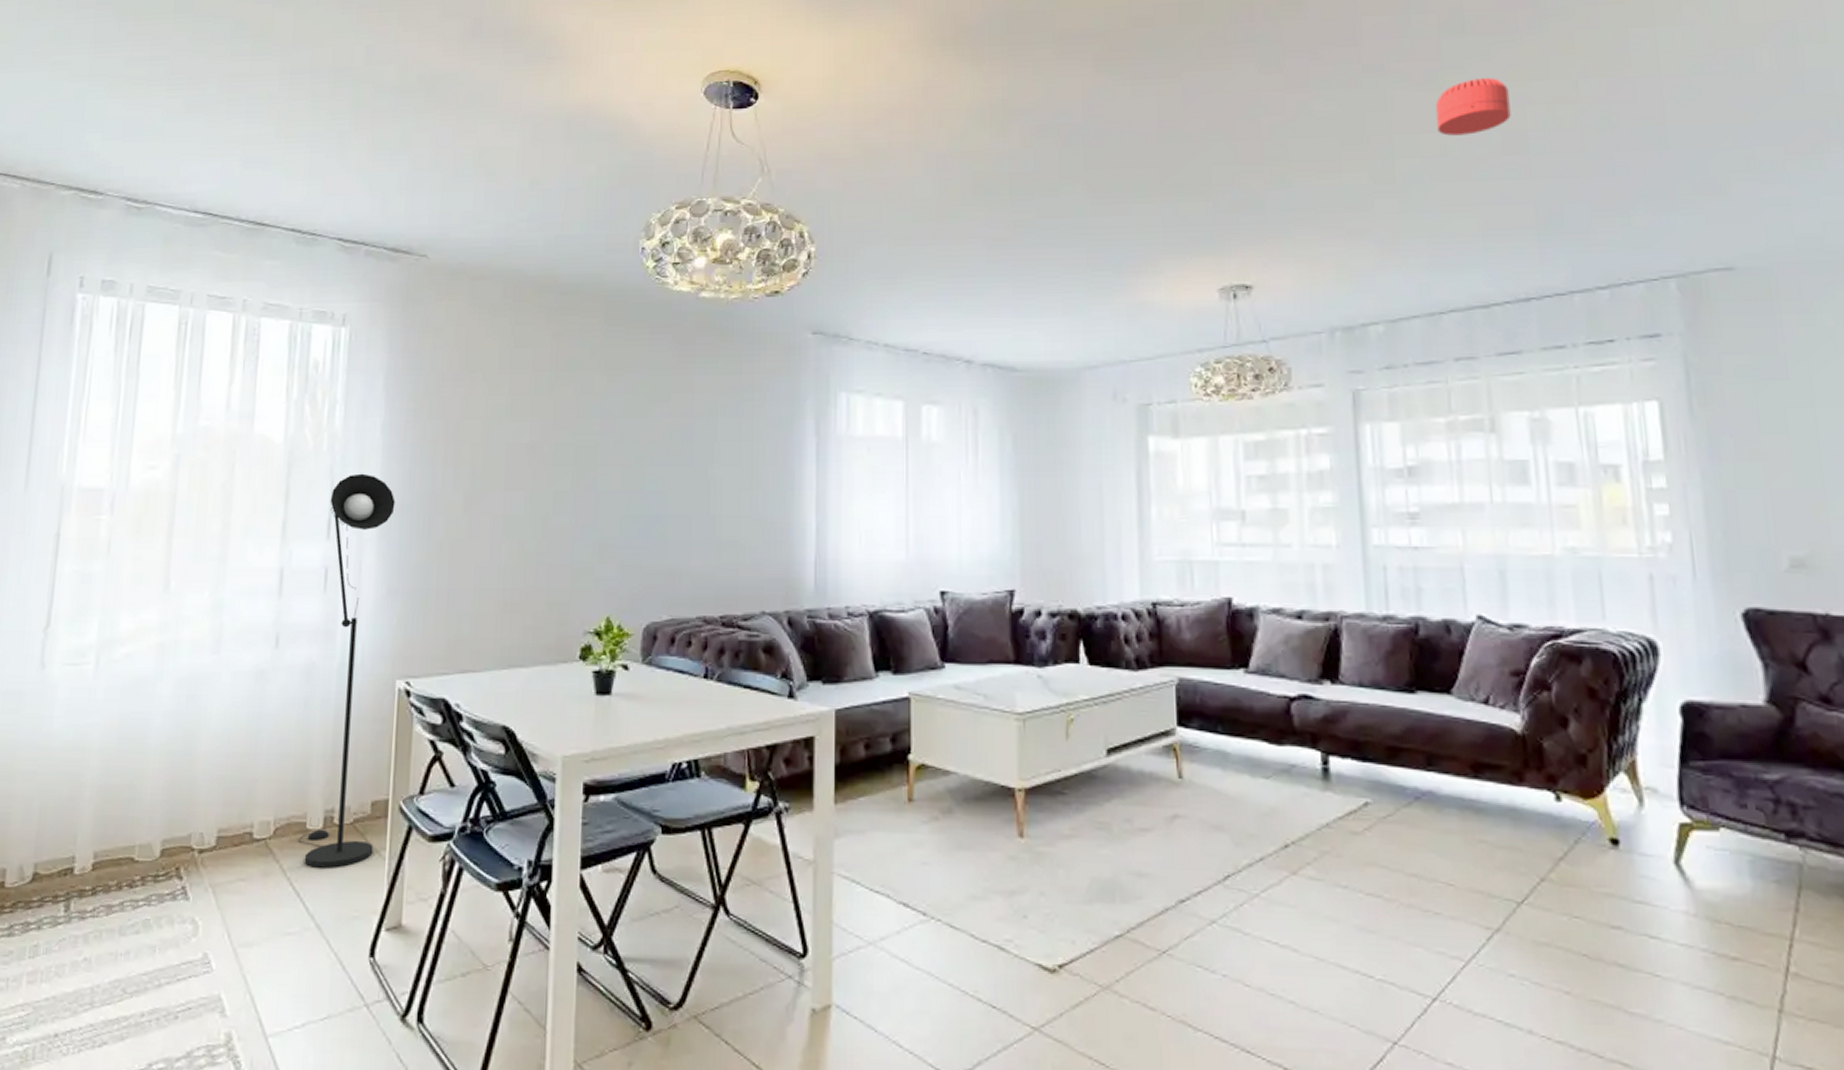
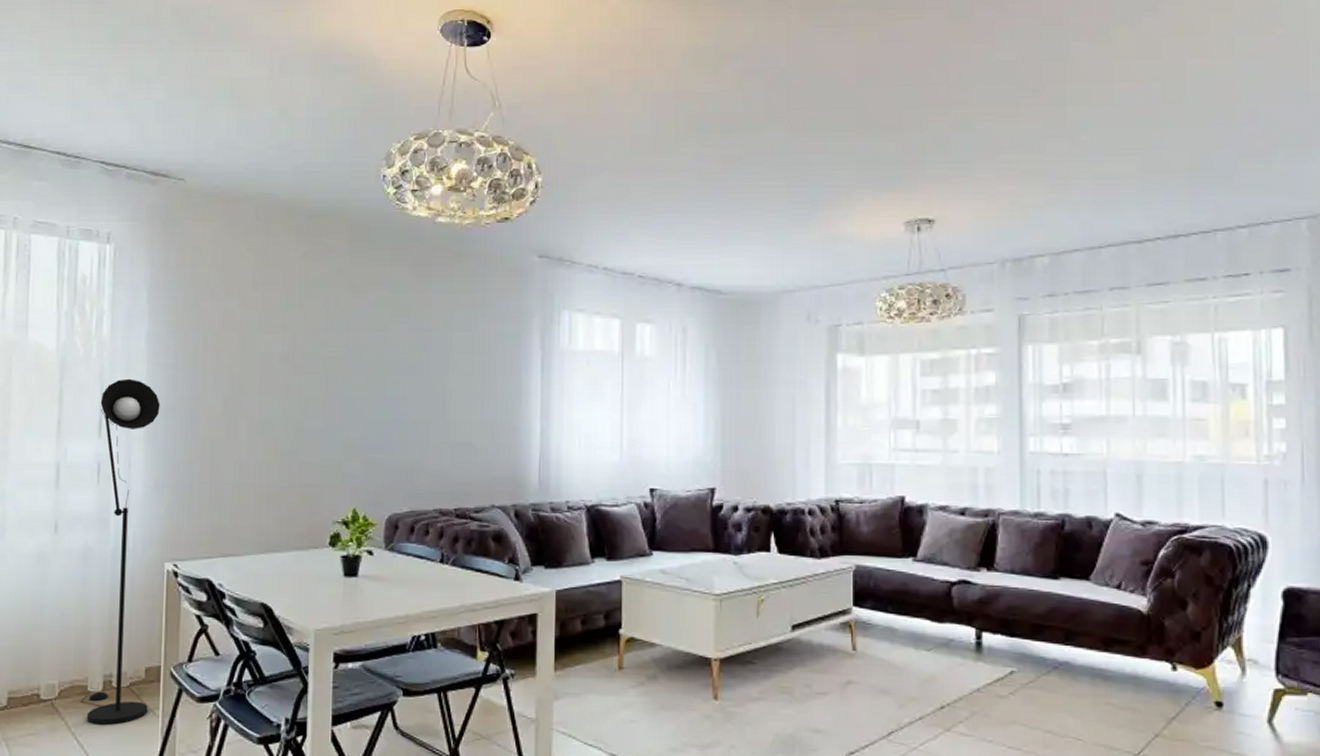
smoke detector: present [1435,78,1511,136] -> none [1106,32,1173,86]

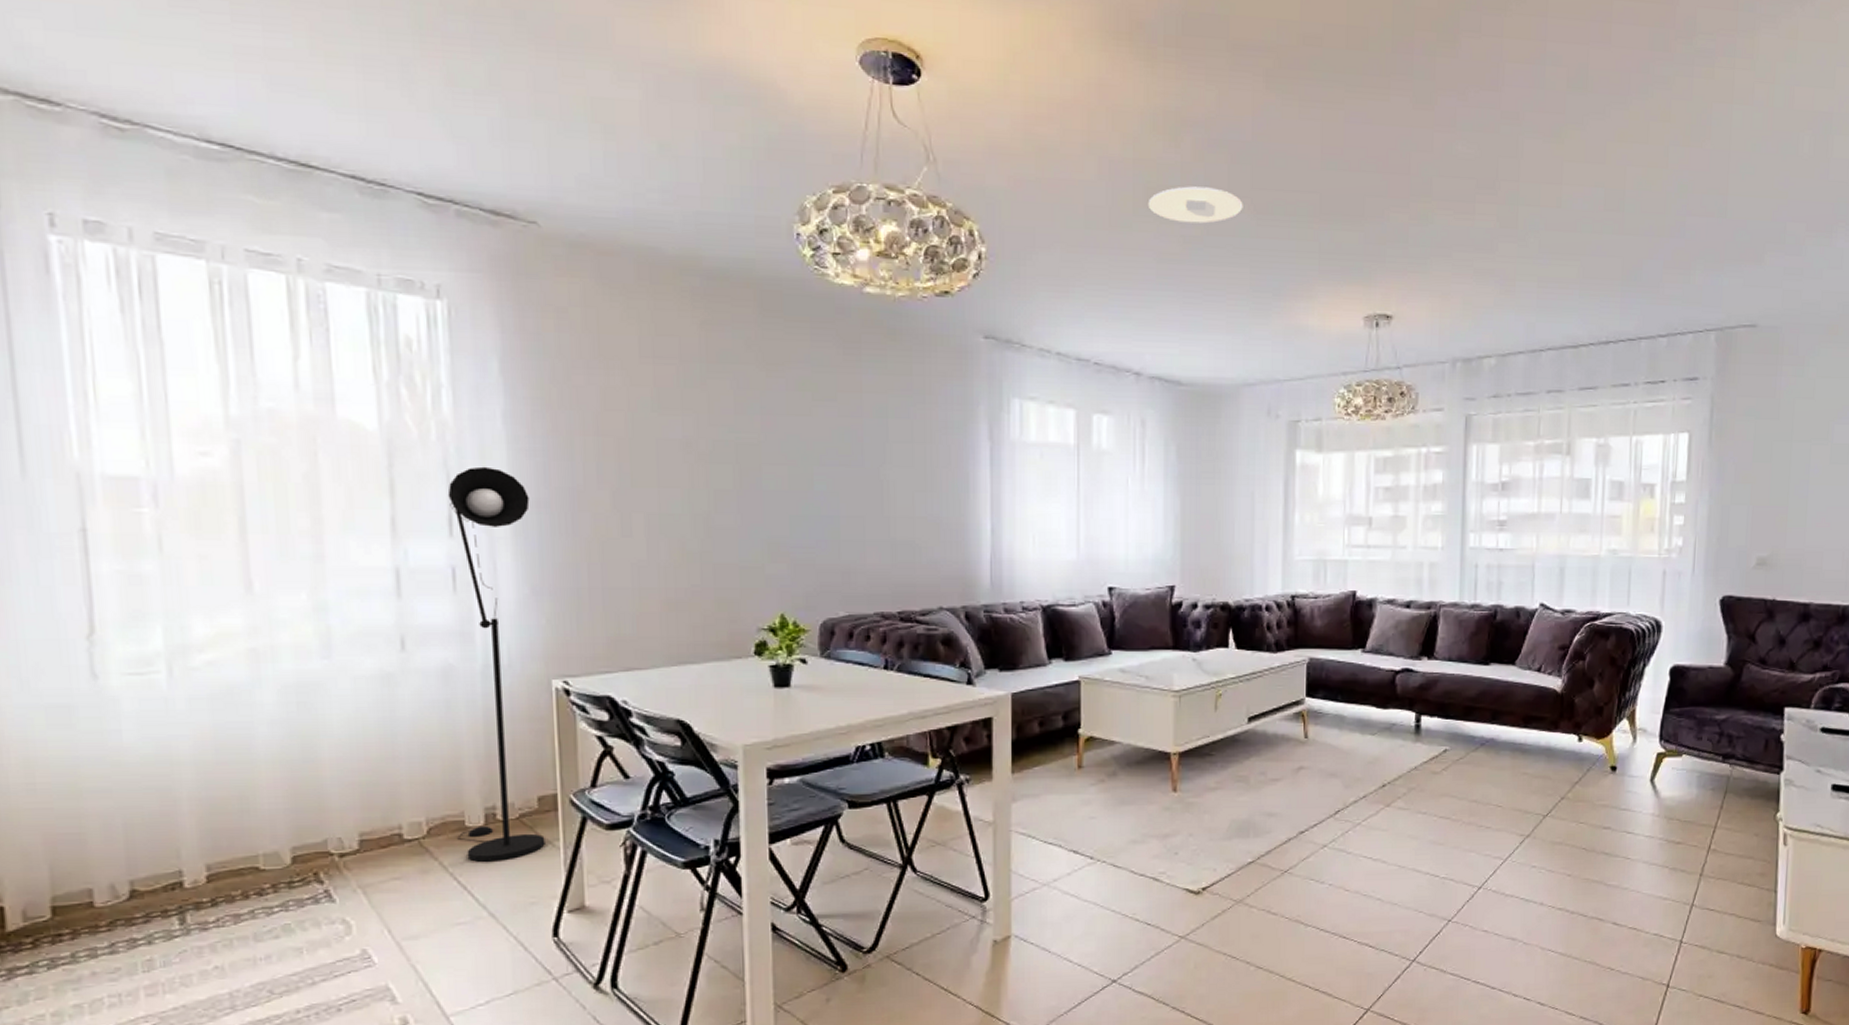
recessed light: none [689,111,780,144] -> present [1147,186,1243,224]

